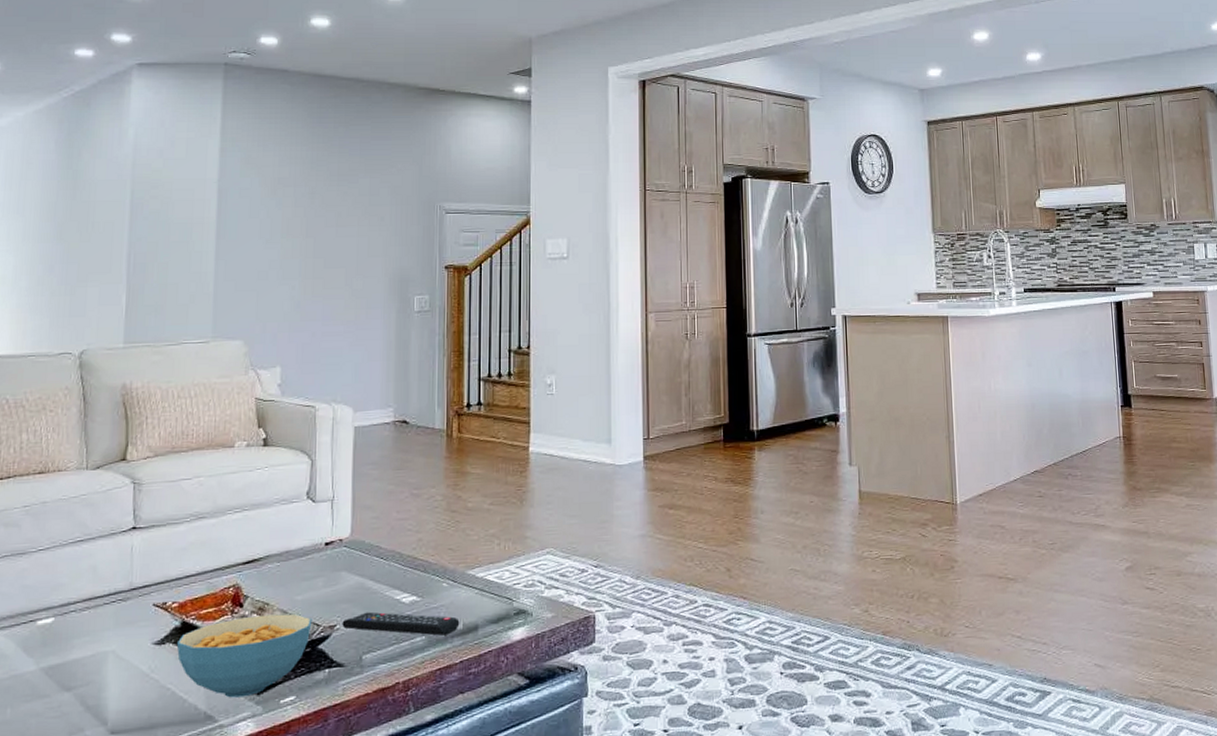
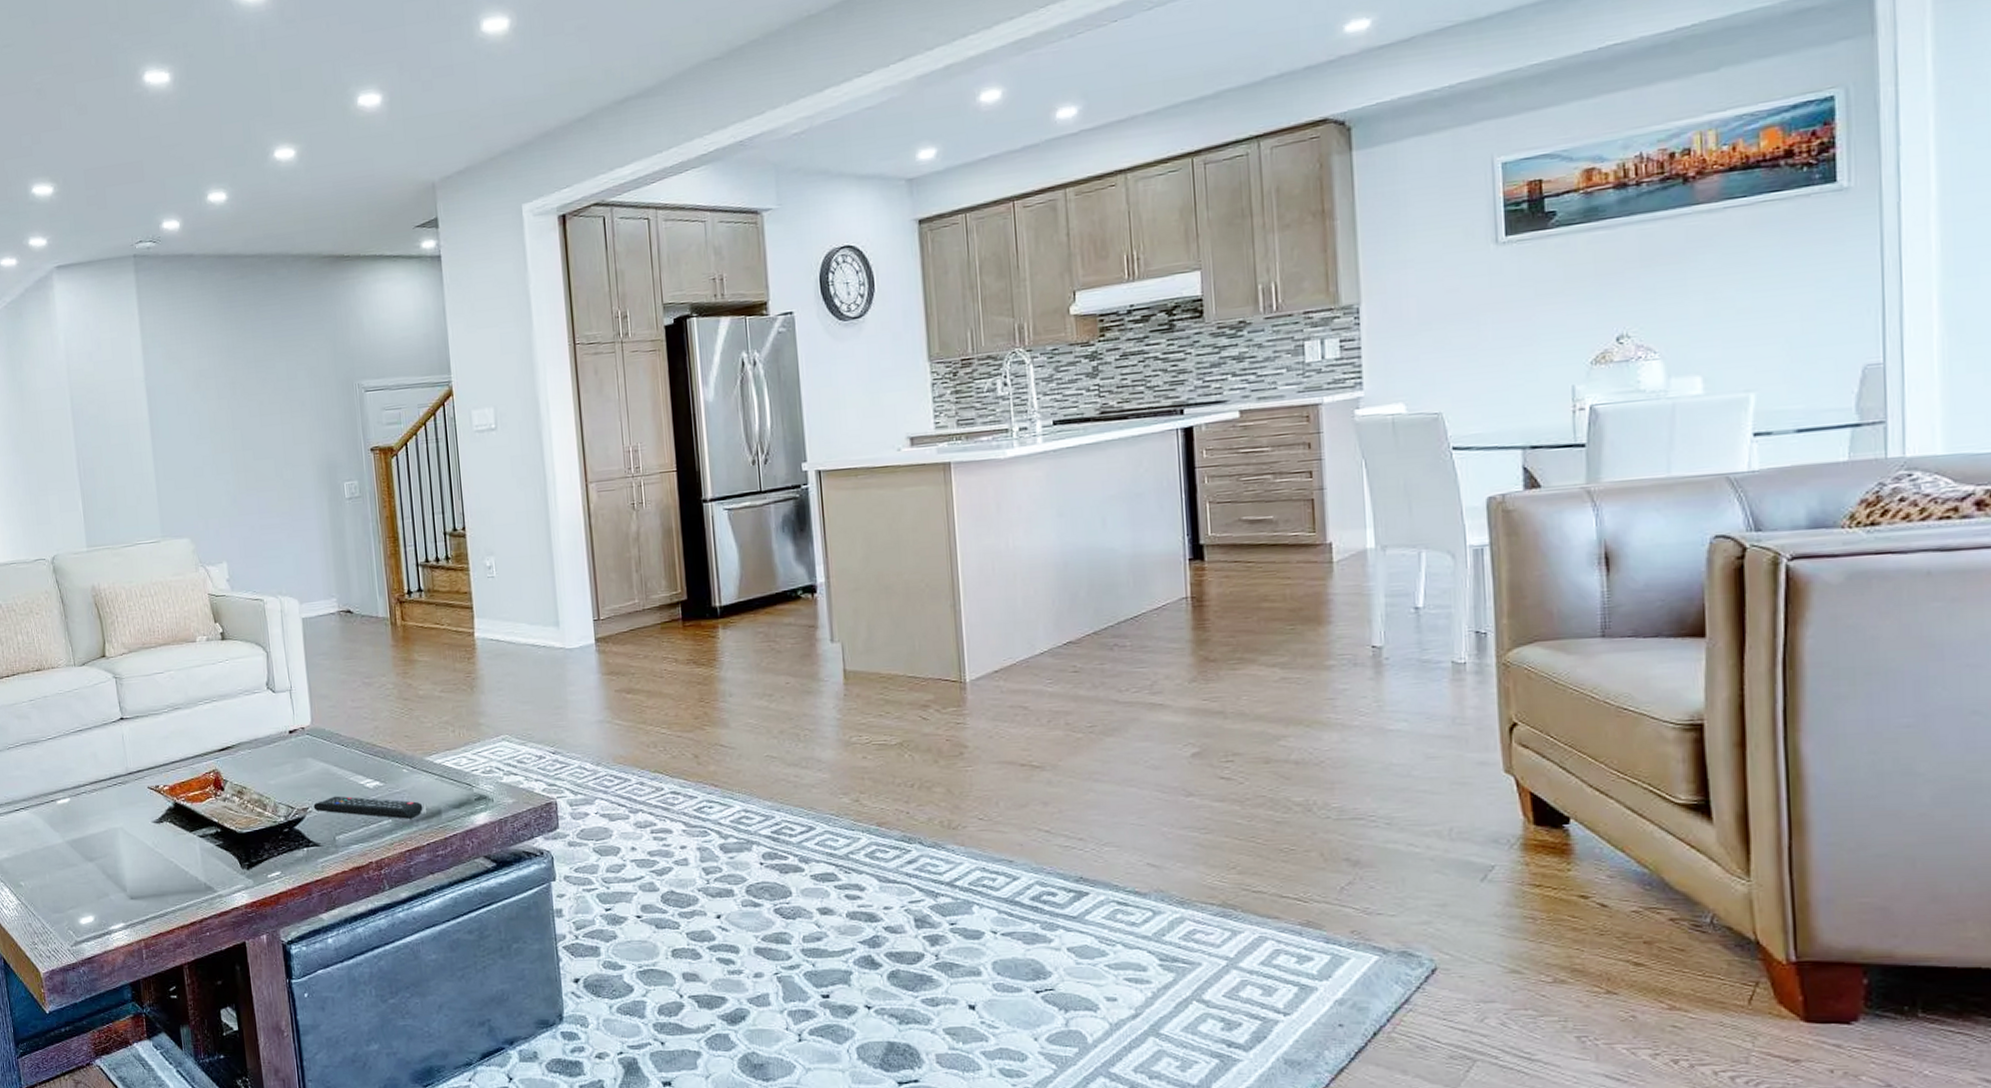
cereal bowl: present [176,613,312,698] -> none [172,797,287,872]

